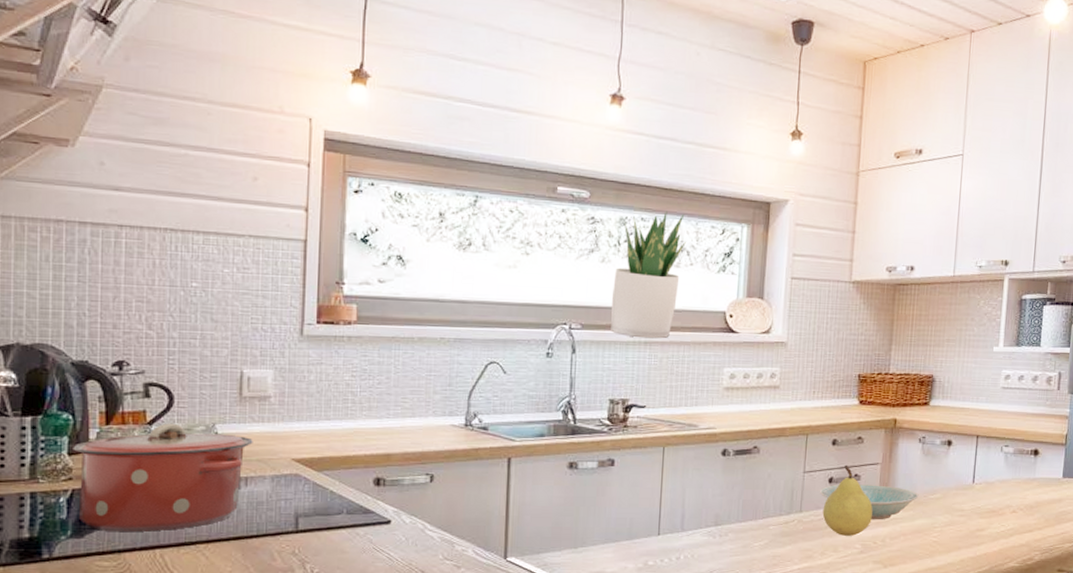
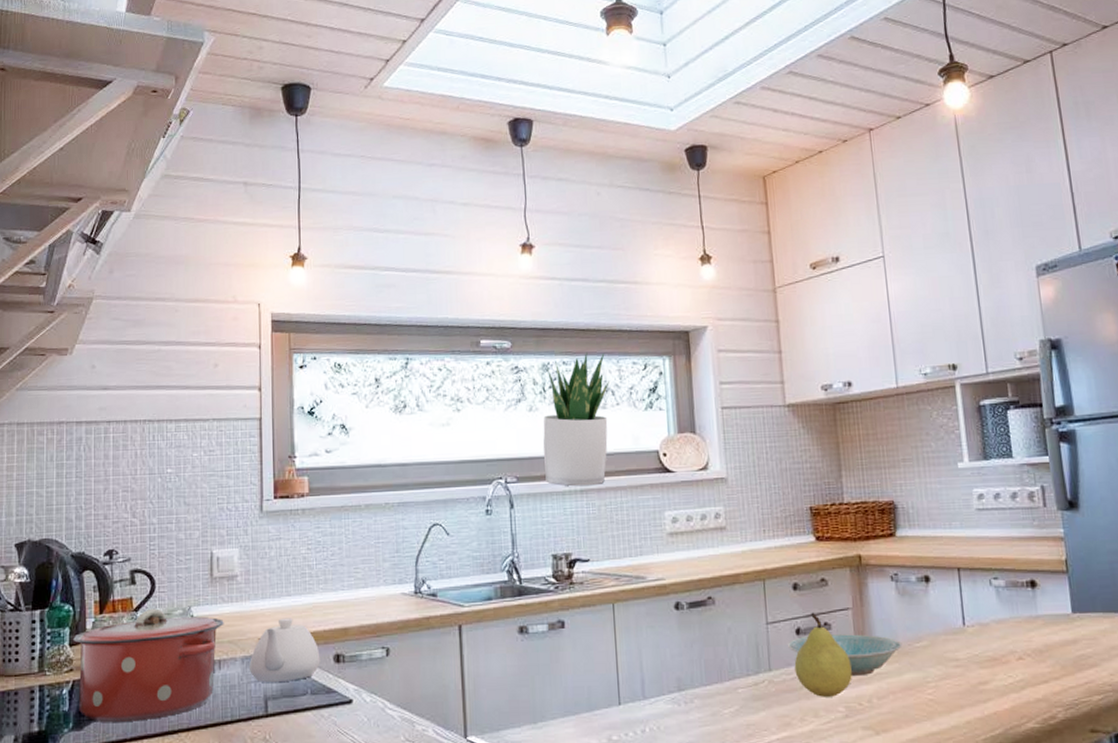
teapot: none [280,440,359,502] -> present [249,618,320,683]

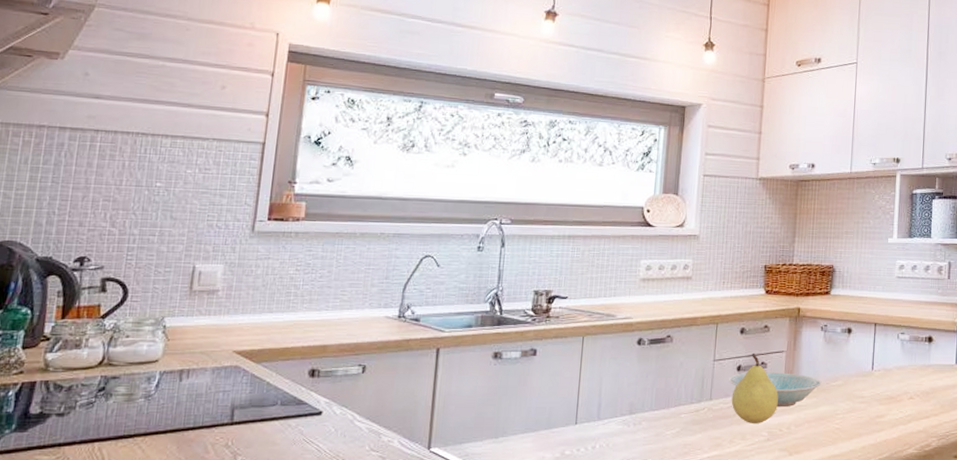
casserole: present [73,608,224,723] -> none [25,316,199,426]
teapot: present [249,618,320,683] -> none [219,333,295,393]
planter: present [543,352,609,487] -> none [538,114,609,233]

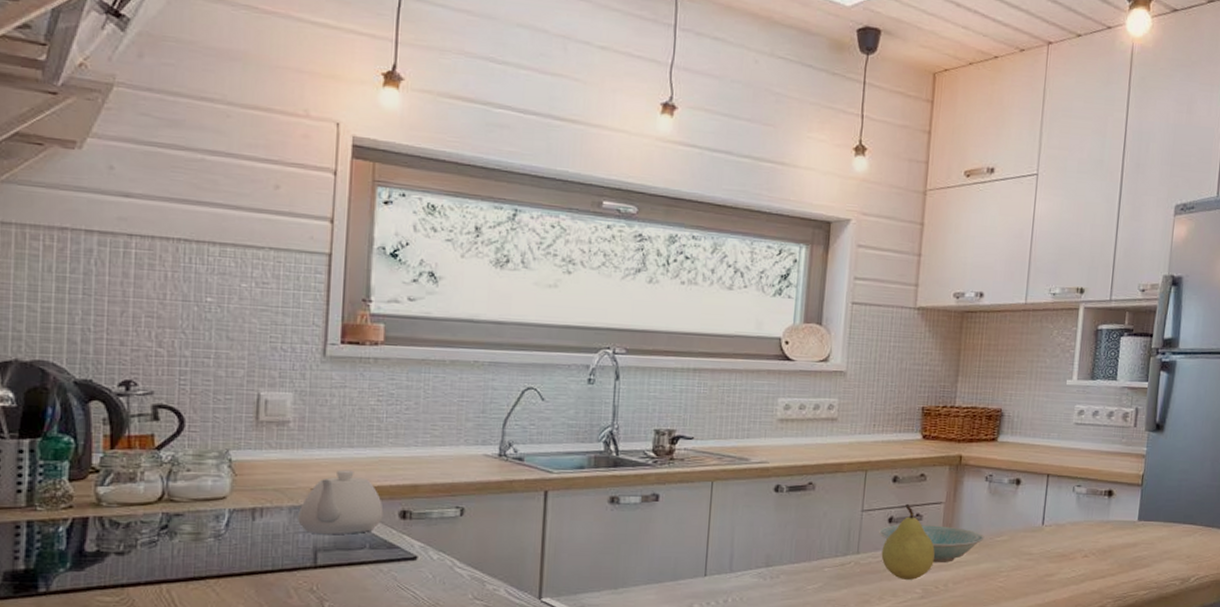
teapot: none [219,333,295,393] -> present [298,469,384,535]

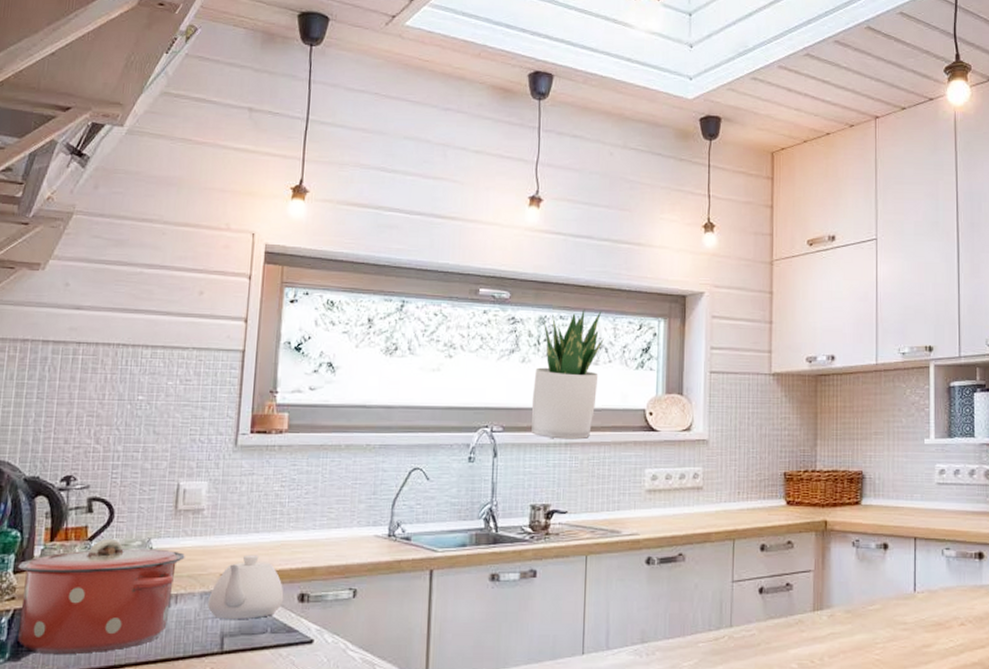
casserole: none [74,448,270,566] -> present [18,538,185,655]
planter: none [658,229,740,366] -> present [531,308,604,440]
bowl: present [878,525,985,564] -> none [749,595,857,636]
fruit: present [881,503,935,580] -> none [754,572,808,654]

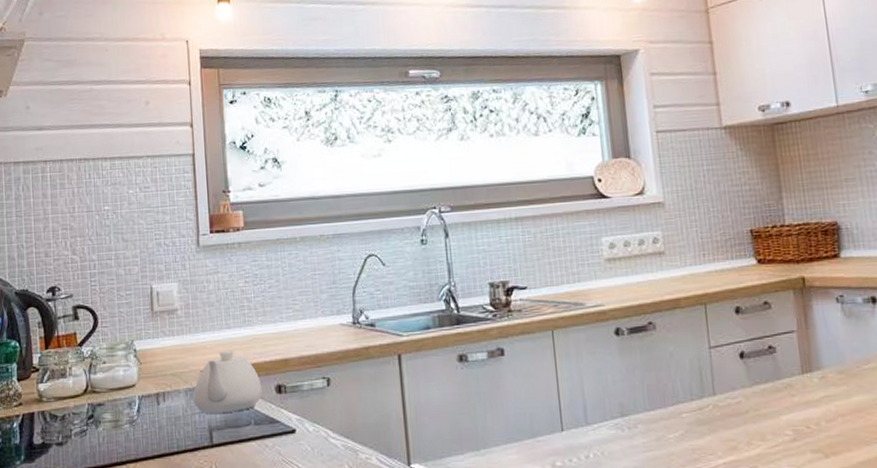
casserole: present [18,538,185,655] -> none [21,343,167,455]
planter: present [531,308,604,440] -> none [475,79,541,215]

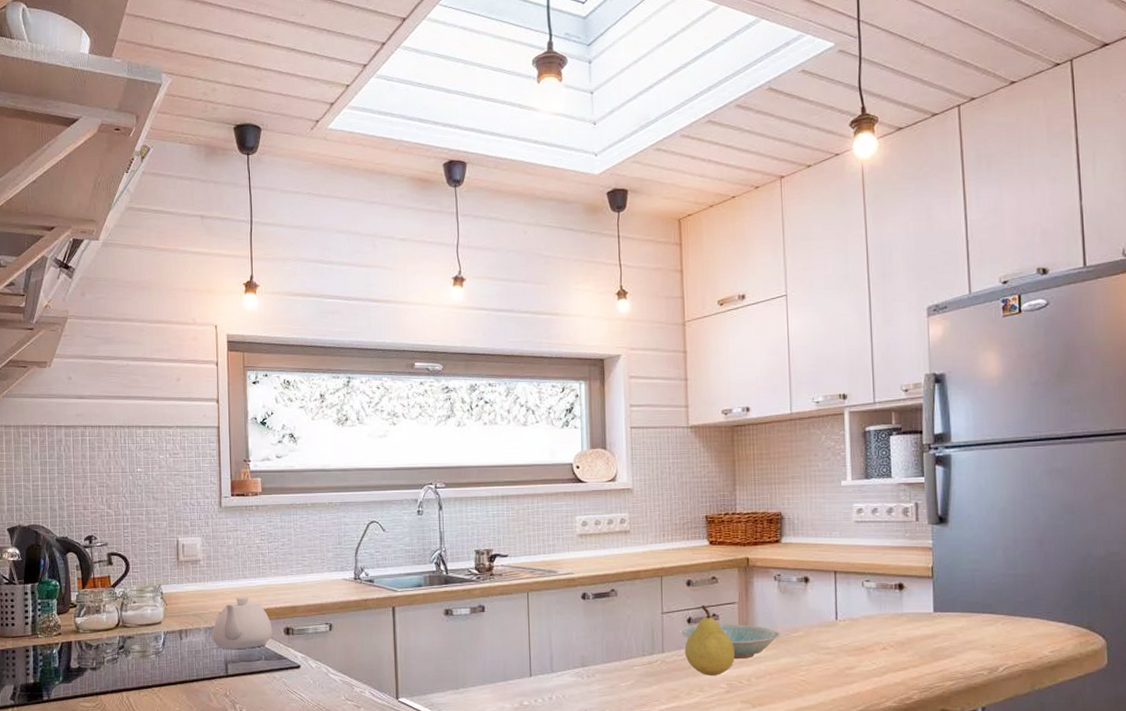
bowl: none [730,357,850,400] -> present [679,624,781,660]
fruit: none [739,335,799,421] -> present [684,604,735,675]

